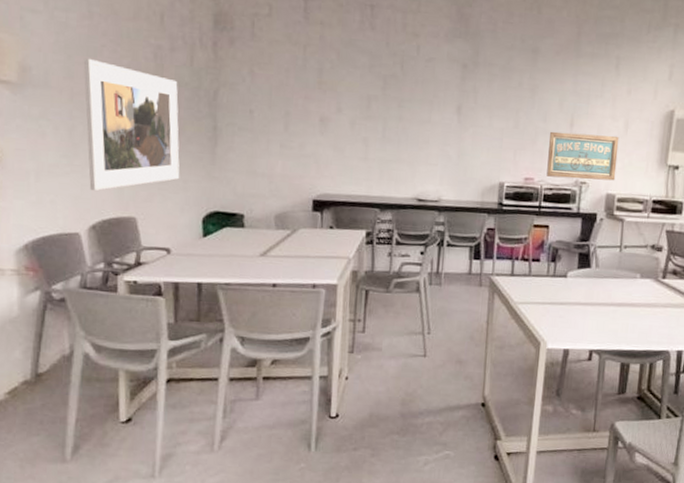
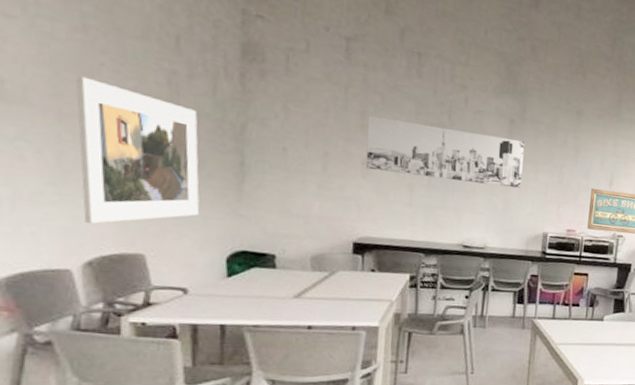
wall art: none [323,72,479,137] -> present [365,116,525,189]

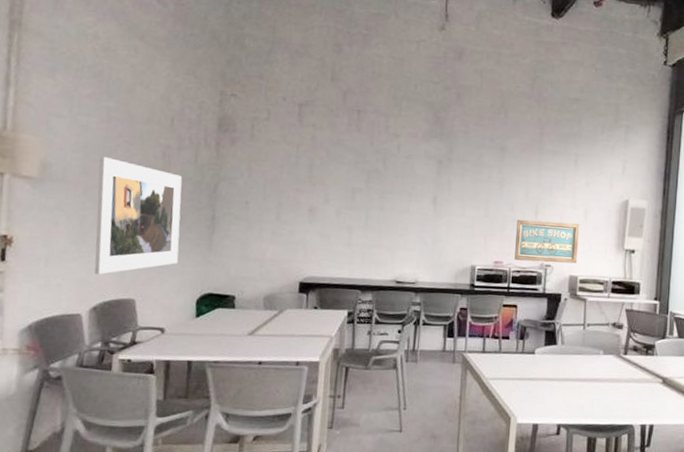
wall art: present [365,116,525,189] -> none [312,168,452,225]

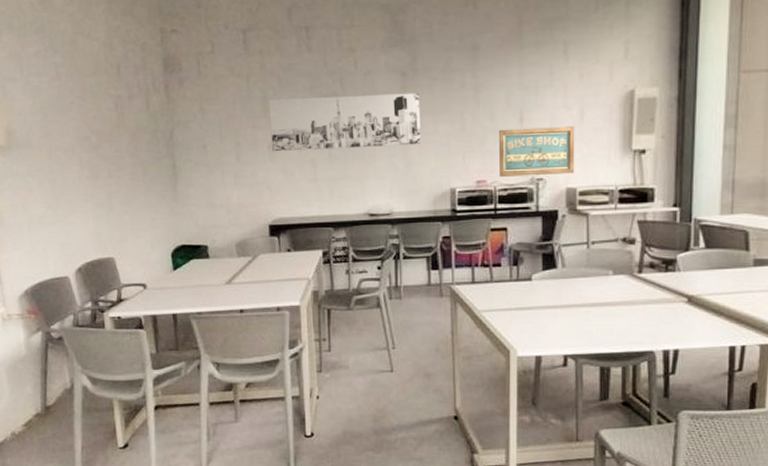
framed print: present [94,156,182,275] -> none [56,116,148,236]
wall art: none [312,168,452,225] -> present [269,92,421,152]

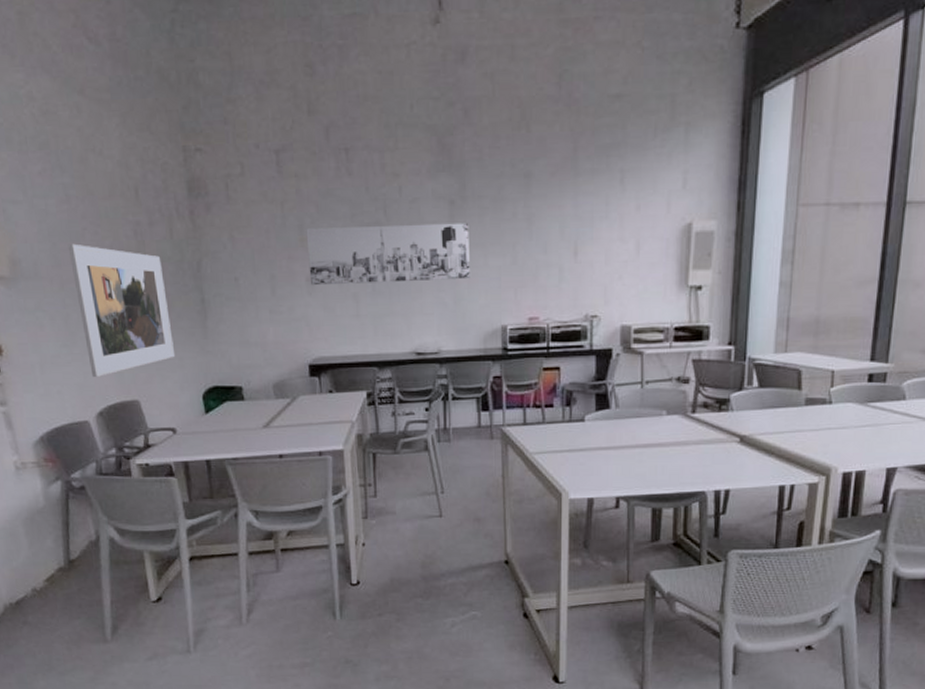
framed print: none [56,116,148,236] -> present [67,243,176,377]
wall art: present [498,127,575,177] -> none [551,261,631,313]

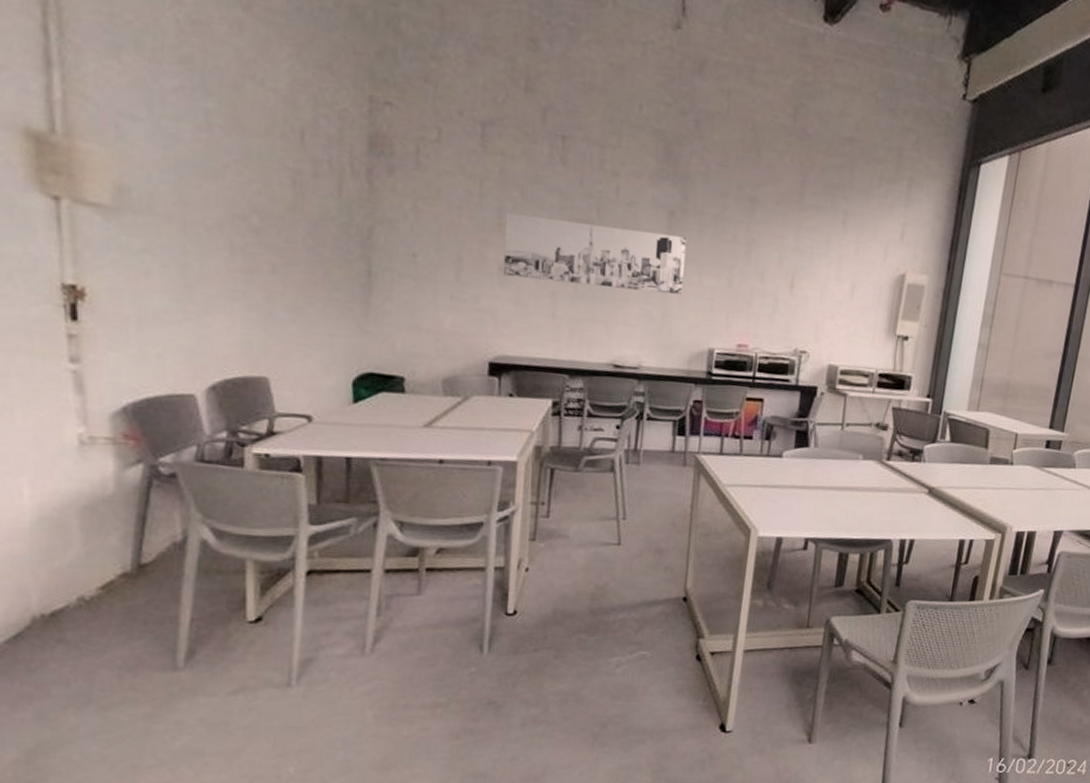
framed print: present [67,243,176,377] -> none [200,180,325,344]

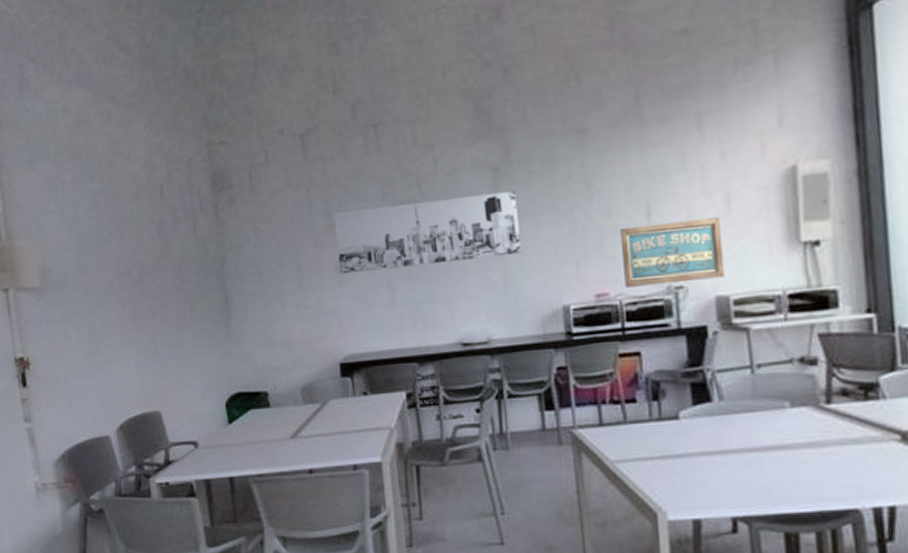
wall art: none [762,292,845,351] -> present [619,218,725,287]

